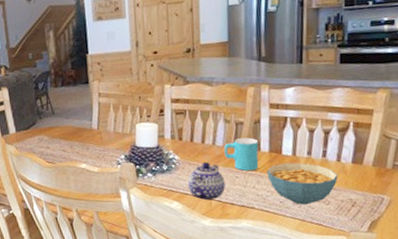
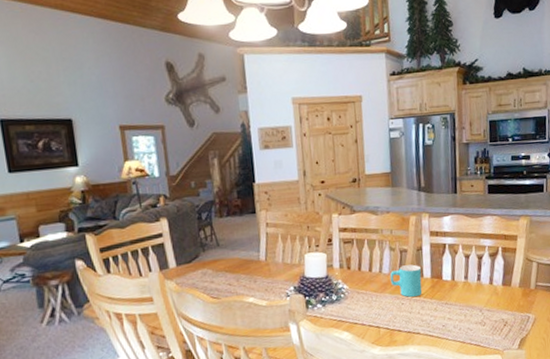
teapot: present [187,162,225,200] -> none [356,290,392,328]
cereal bowl: present [266,162,338,205] -> none [429,287,491,328]

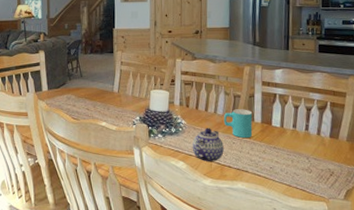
teapot: none [356,290,392,328] -> present [192,128,224,161]

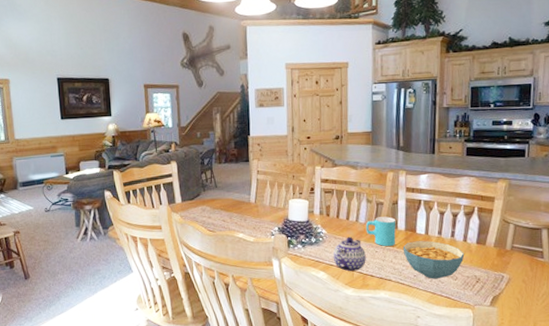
cereal bowl: none [259,133,319,172] -> present [402,241,465,279]

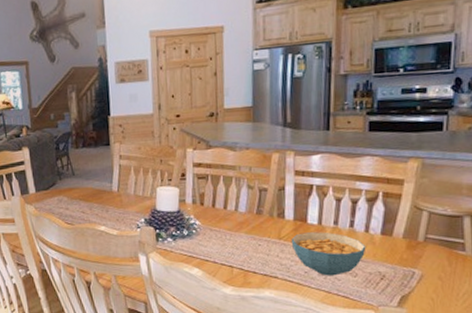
teapot: present [333,237,366,271] -> none [208,228,247,267]
cup: present [365,216,396,246] -> none [246,204,283,239]

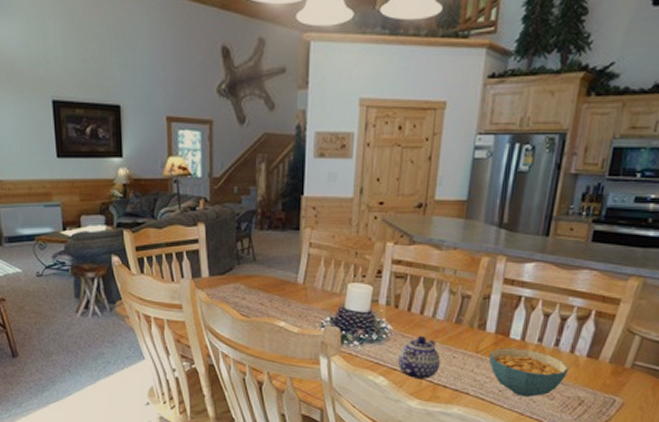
teapot: none [208,228,247,267] -> present [397,336,440,379]

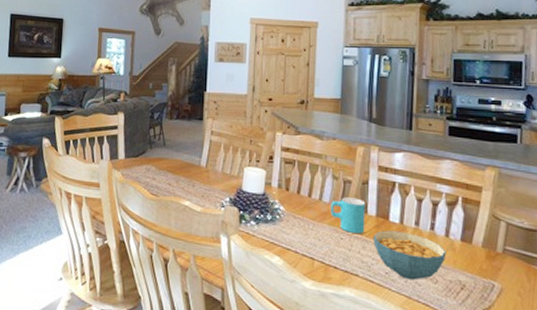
teapot: present [397,336,440,379] -> none [290,218,329,259]
cup: none [444,314,485,351] -> present [330,197,366,233]

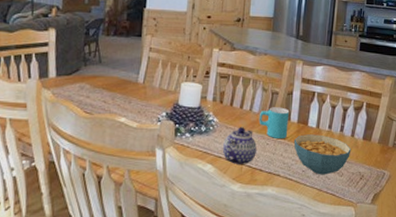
teapot: none [290,218,329,259] -> present [222,127,257,164]

